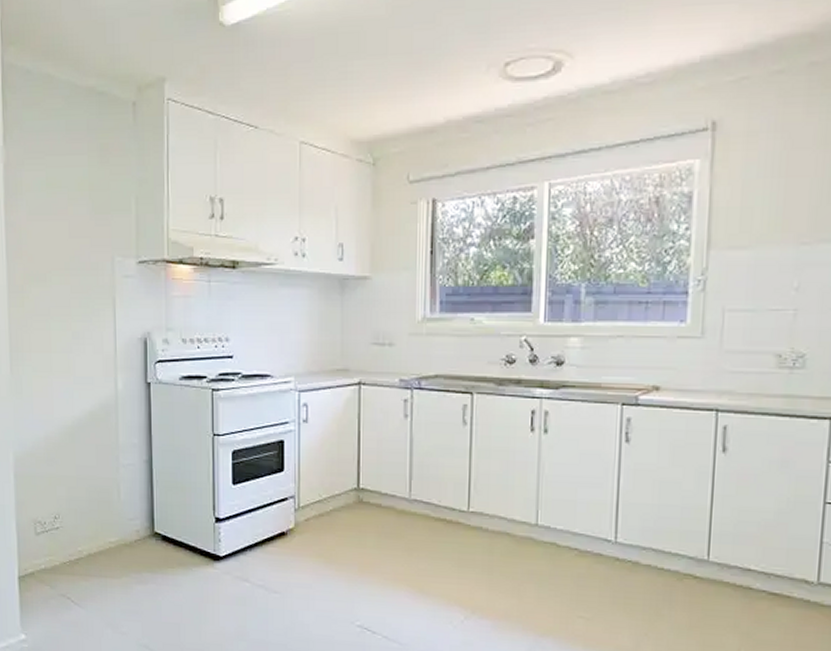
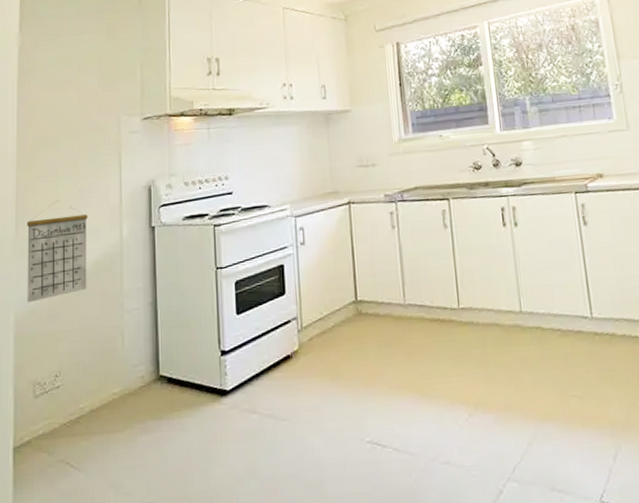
calendar: none [21,342,83,444] -> present [27,200,88,303]

